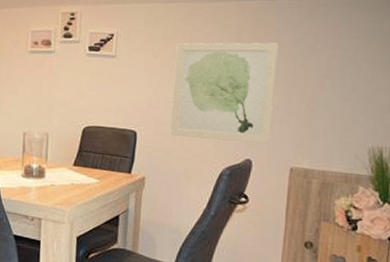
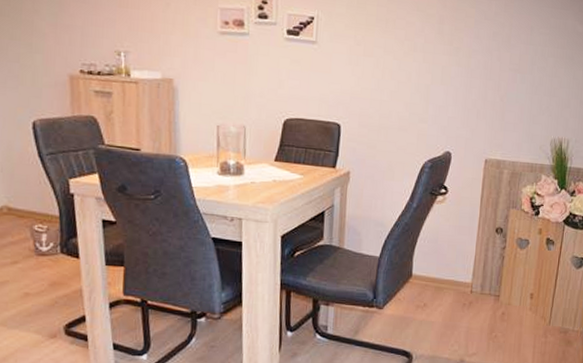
wall art: present [170,42,279,144] -> none [374,31,477,136]

